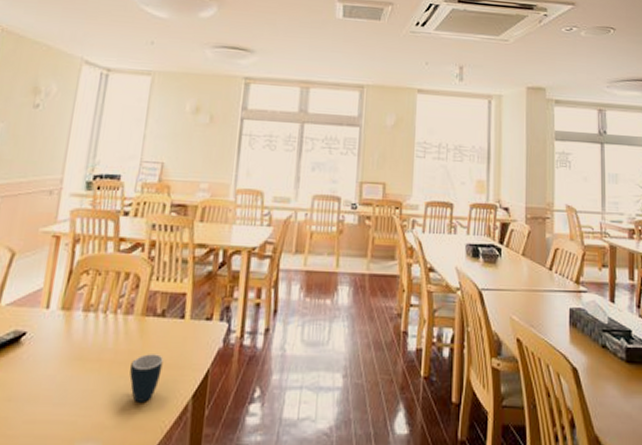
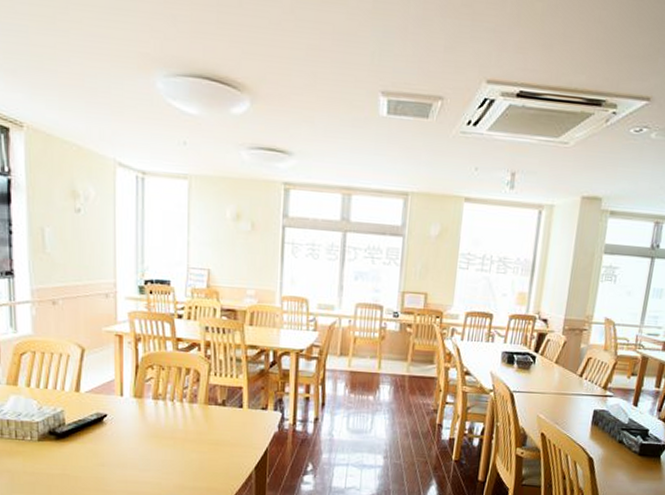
mug: present [129,354,163,402] -> none [200,435,227,471]

